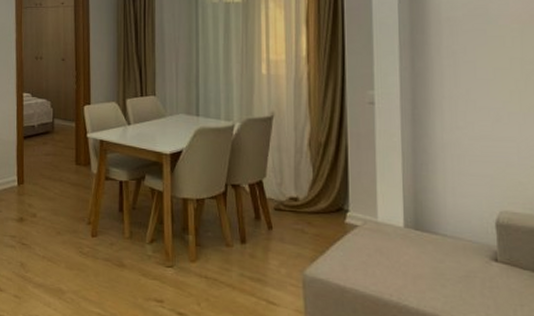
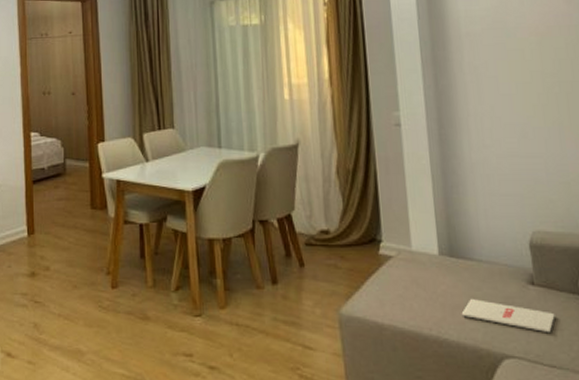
magazine: none [422,270,517,308] -> present [461,299,555,333]

